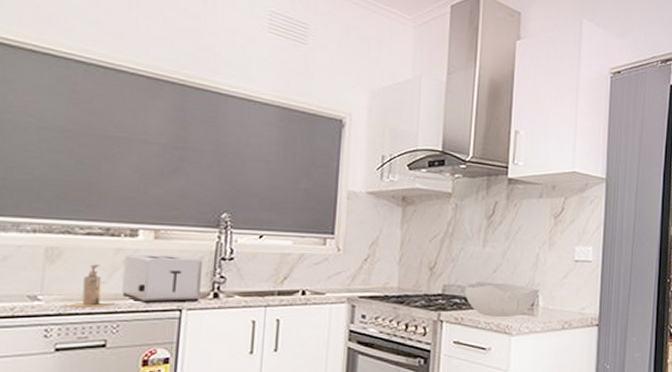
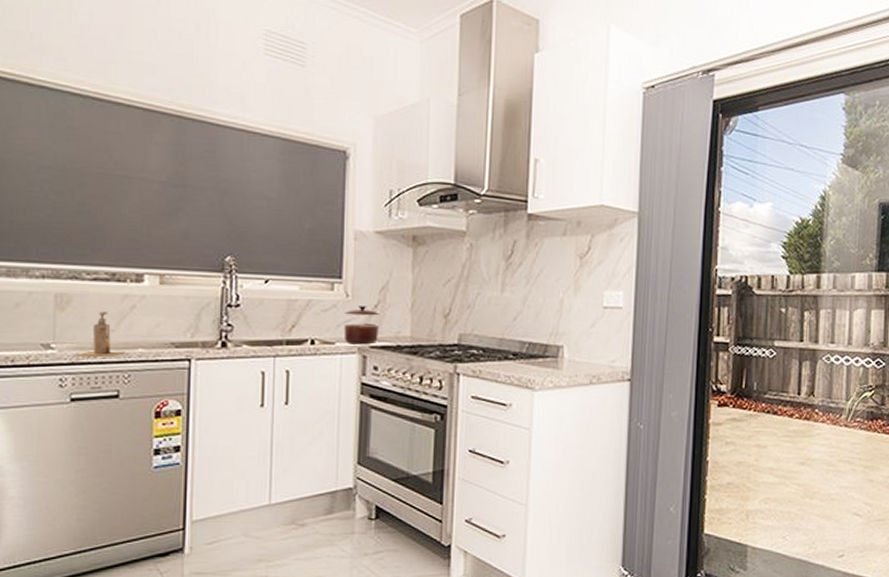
toaster: present [122,254,202,304] -> none [131,301,209,354]
saucepan: none [334,259,370,295] -> present [343,306,380,345]
bowl: present [465,280,540,318] -> none [483,329,565,371]

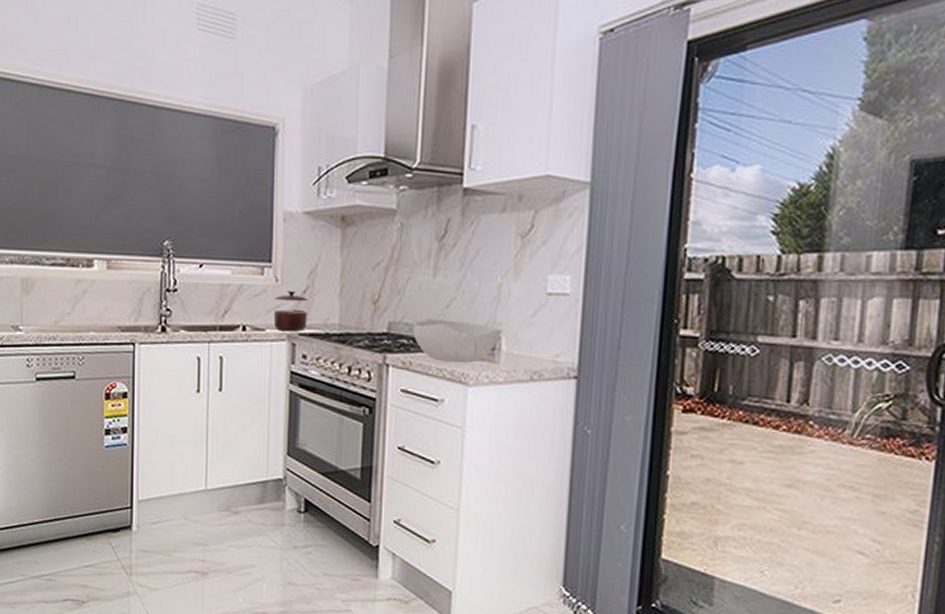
soap dispenser: present [76,311,126,357] -> none [39,295,80,339]
bowl: none [483,329,565,371] -> present [413,317,503,364]

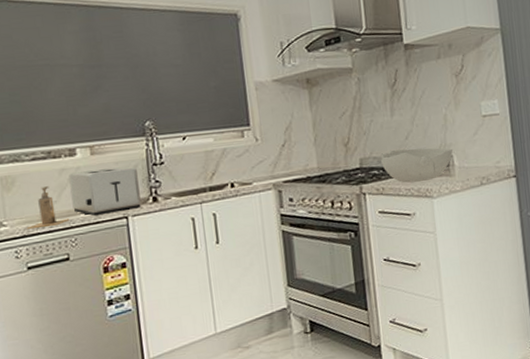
soap dispenser: none [39,295,80,339] -> present [26,186,70,230]
toaster: none [84,285,149,337] -> present [68,167,141,217]
saucepan: present [273,291,309,332] -> none [256,146,290,182]

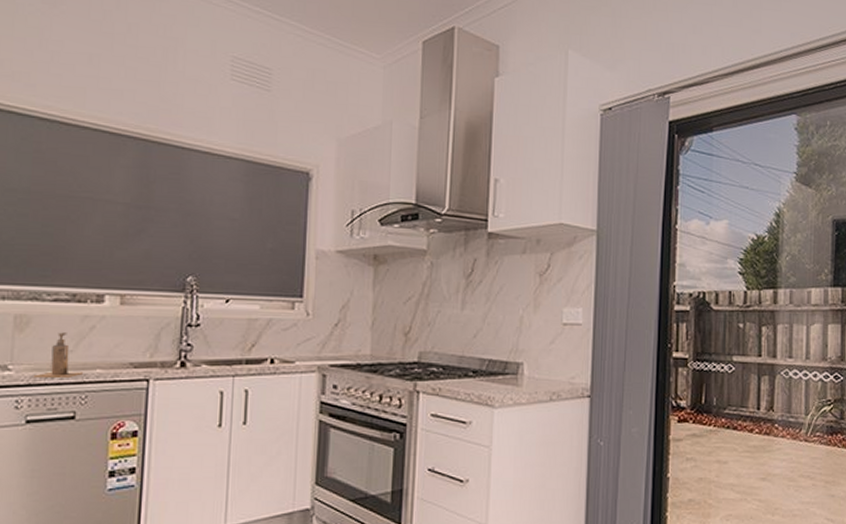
toaster: present [68,167,141,217] -> none [89,321,169,374]
bowl: present [381,148,453,183] -> none [442,347,525,388]

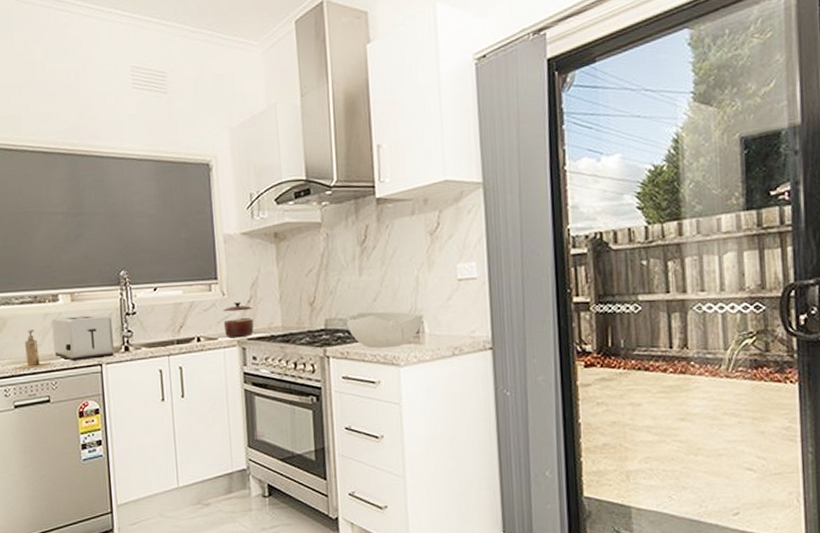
toaster: none [89,321,169,374] -> present [51,315,114,362]
saucepan: none [303,324,340,363] -> present [222,302,254,338]
bowl: none [442,347,525,388] -> present [347,311,424,349]

